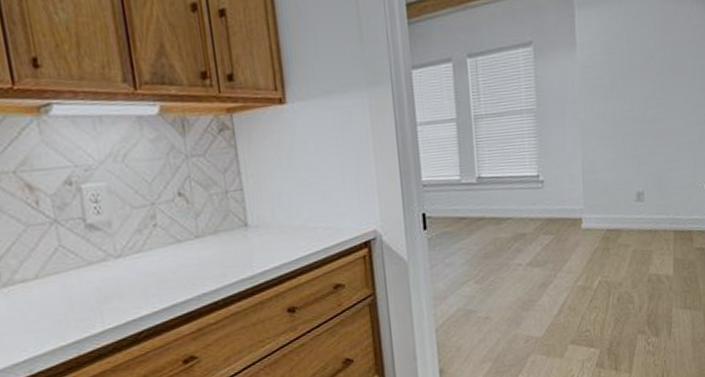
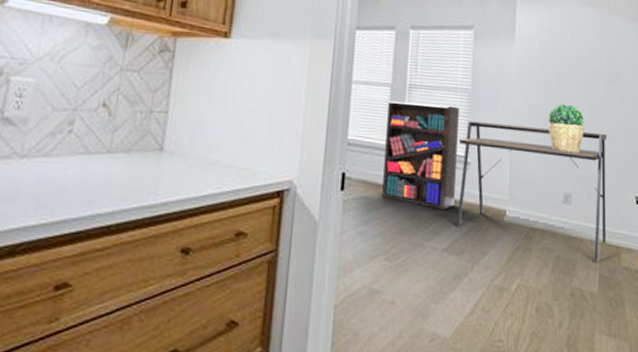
bookshelf: none [456,128,533,230] -> present [382,101,460,210]
desk: none [530,128,679,247] -> present [456,121,607,260]
potted plant: none [616,105,653,153] -> present [548,103,585,154]

